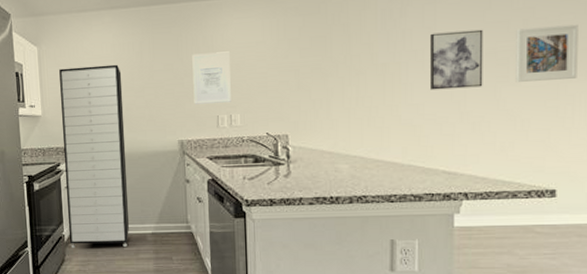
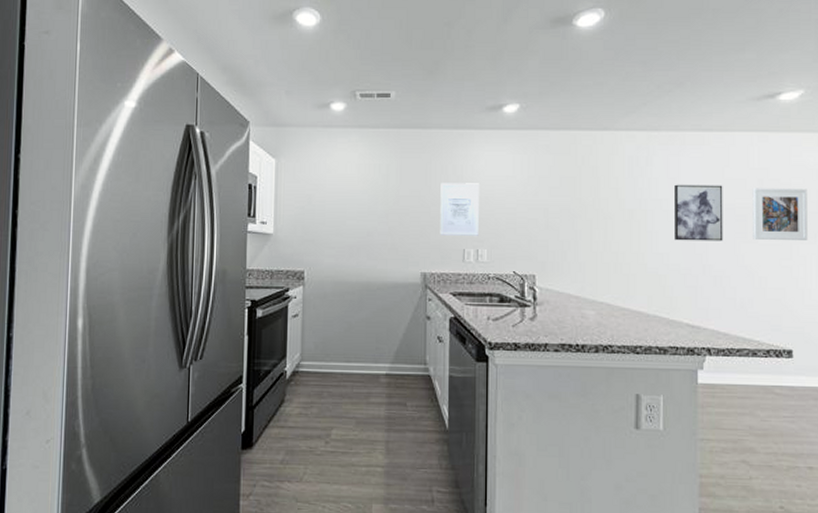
storage cabinet: present [59,64,130,249] -> none [291,185,365,390]

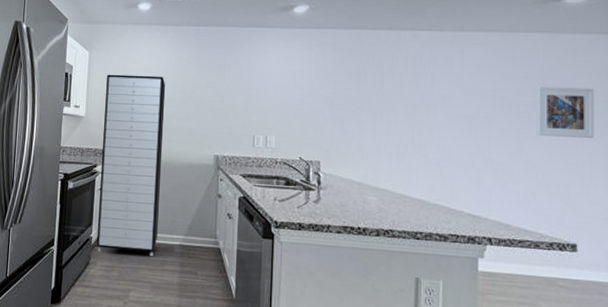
storage cabinet: none [291,185,365,390] -> present [96,74,166,257]
wall art: present [440,183,479,236] -> none [232,75,270,124]
wall art: present [675,184,723,241] -> none [457,81,507,136]

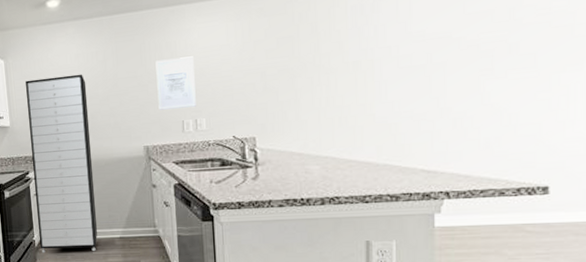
wall art: none [232,75,270,124] -> present [155,56,196,110]
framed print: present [537,86,594,138] -> none [501,10,573,75]

